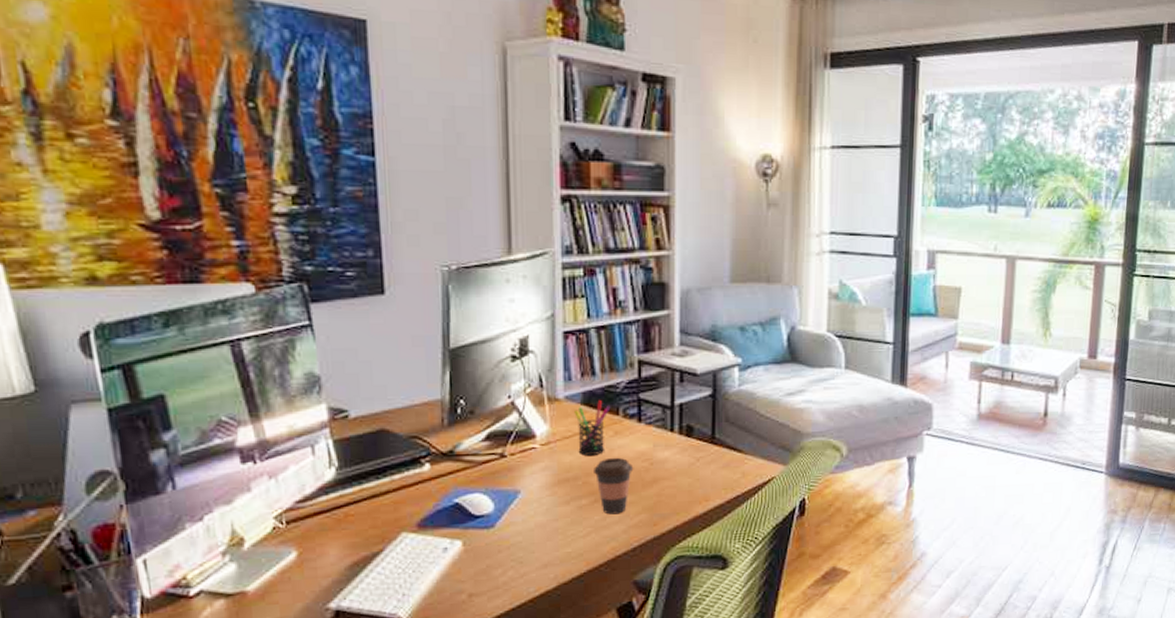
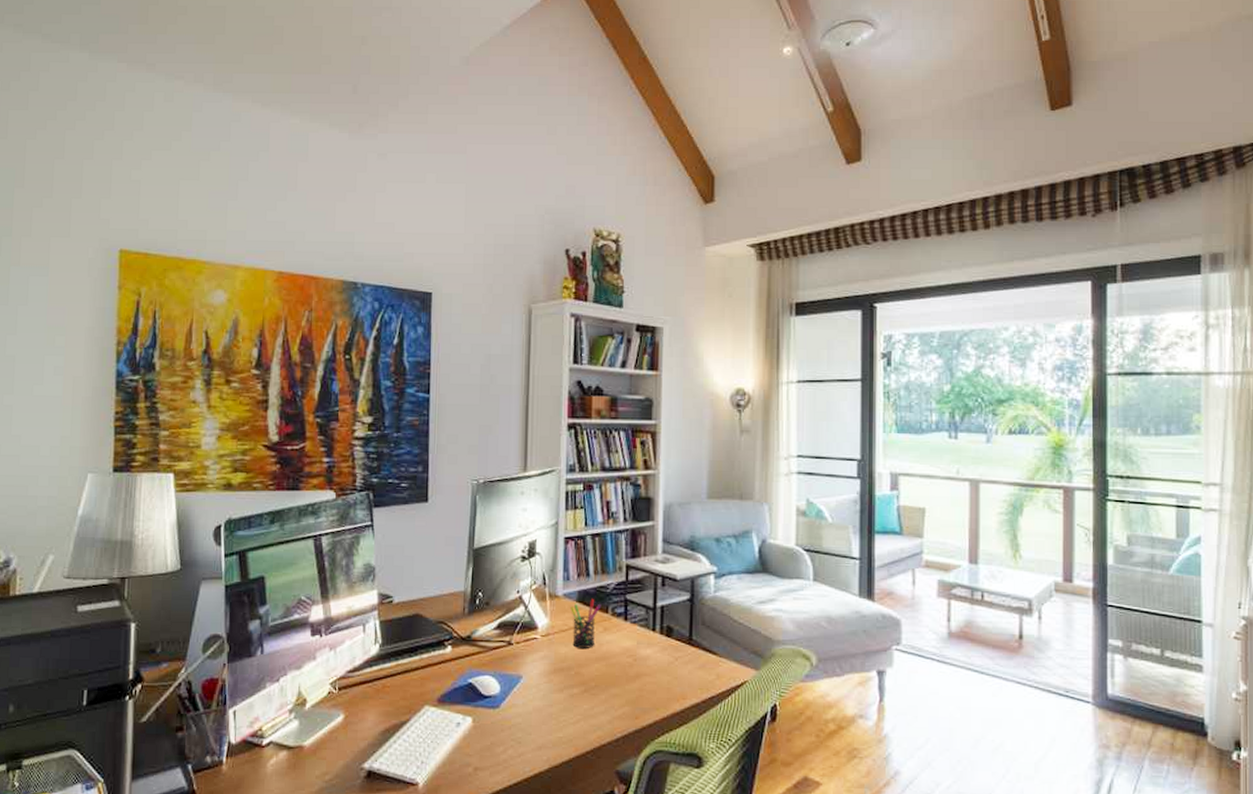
coffee cup: present [594,457,634,515] -> none [585,651,620,705]

